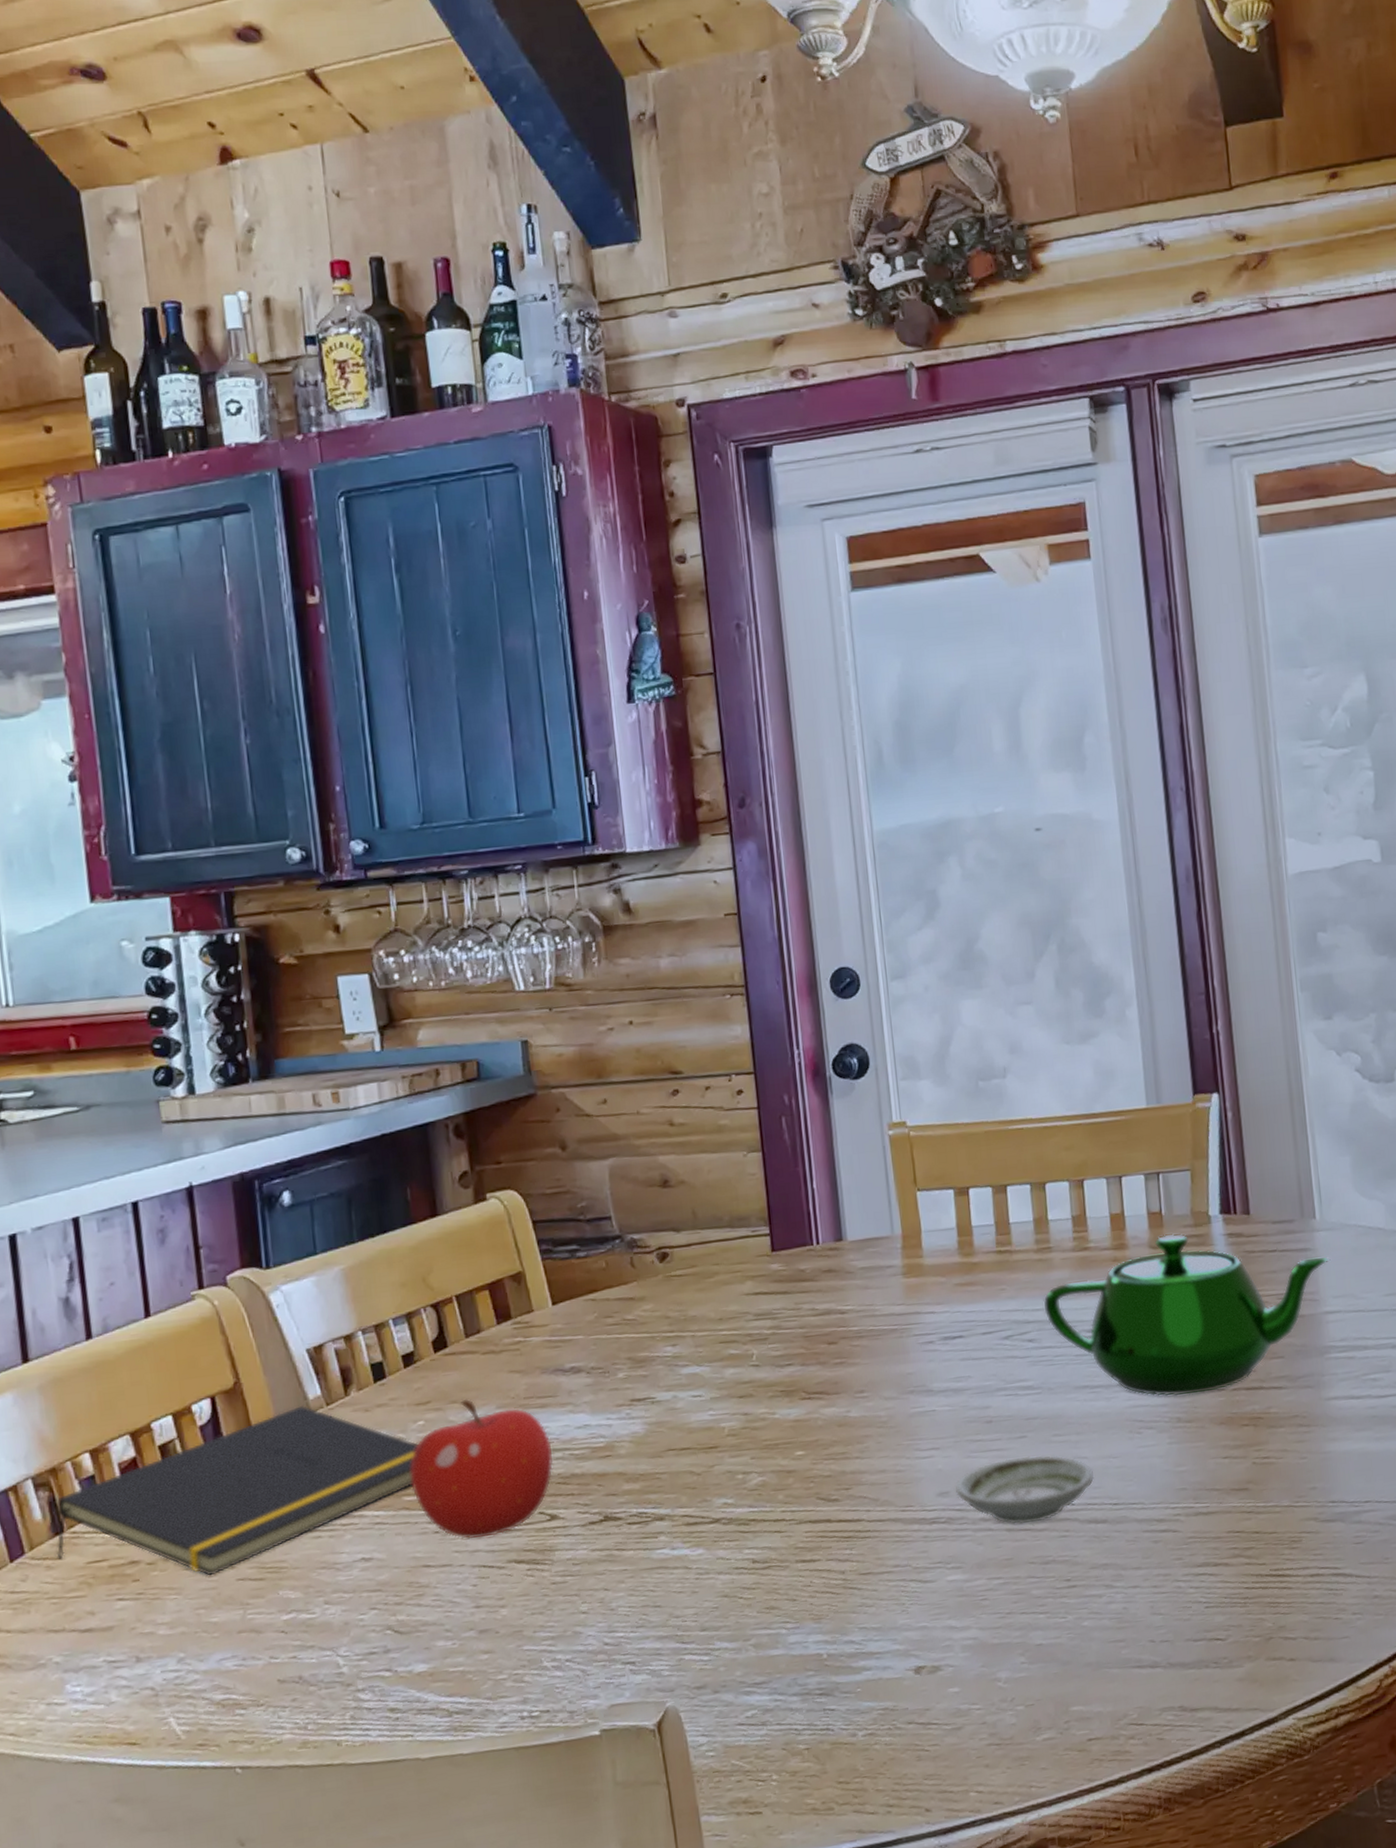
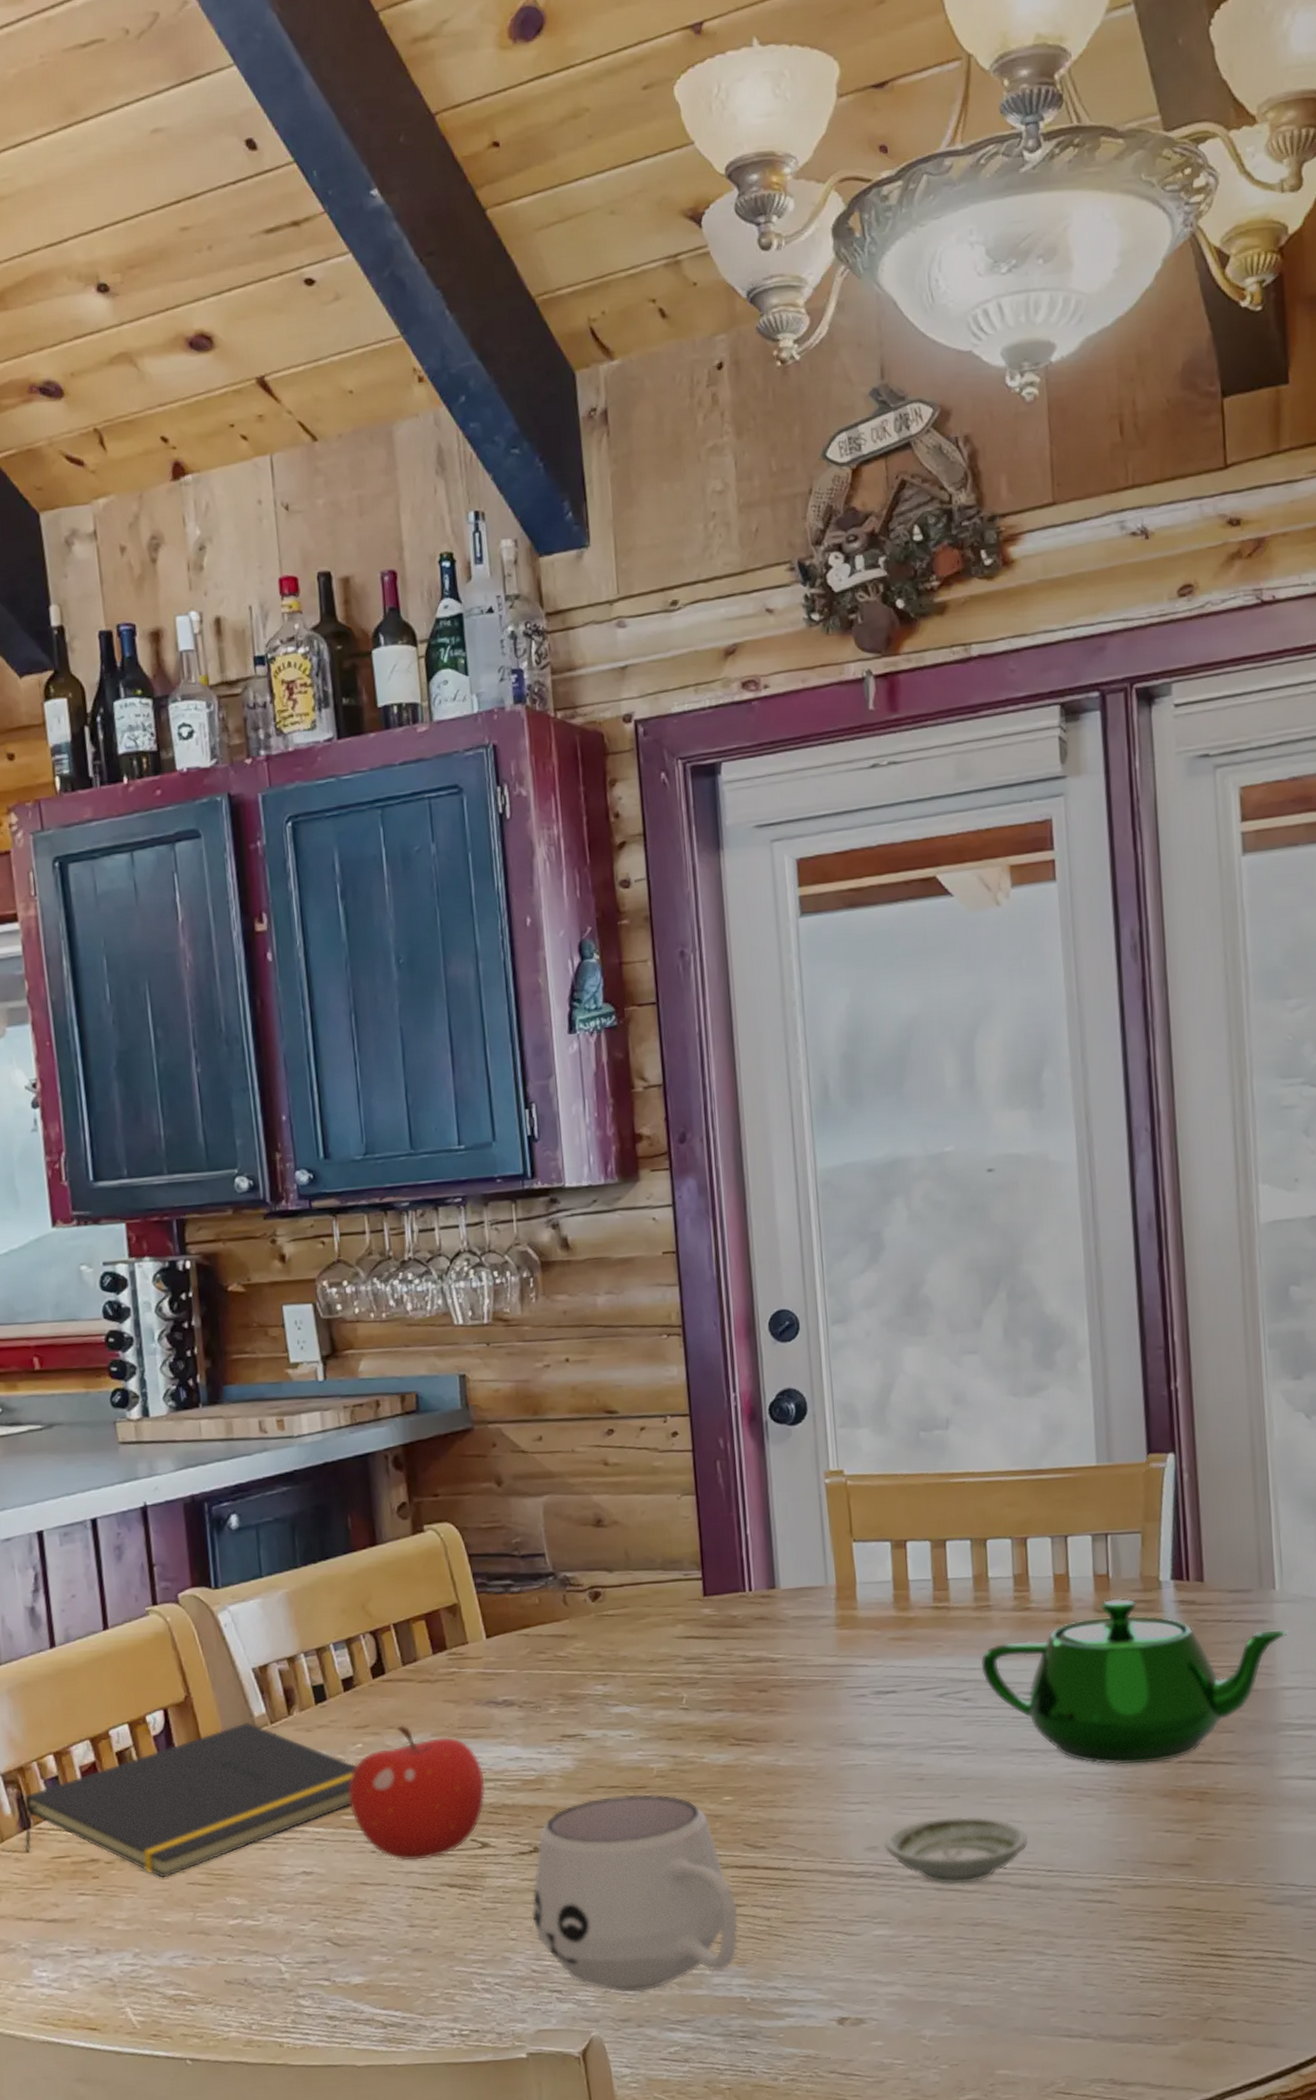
mug: none [603,1453,813,1659] -> present [532,1794,738,1993]

